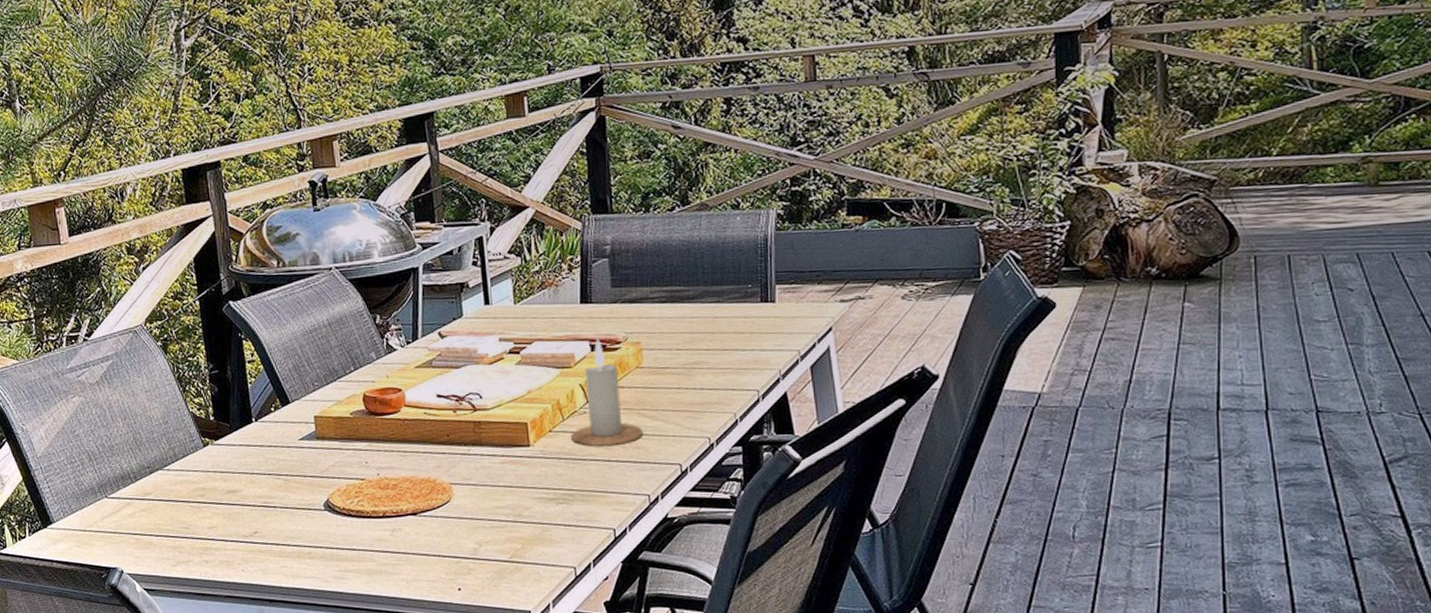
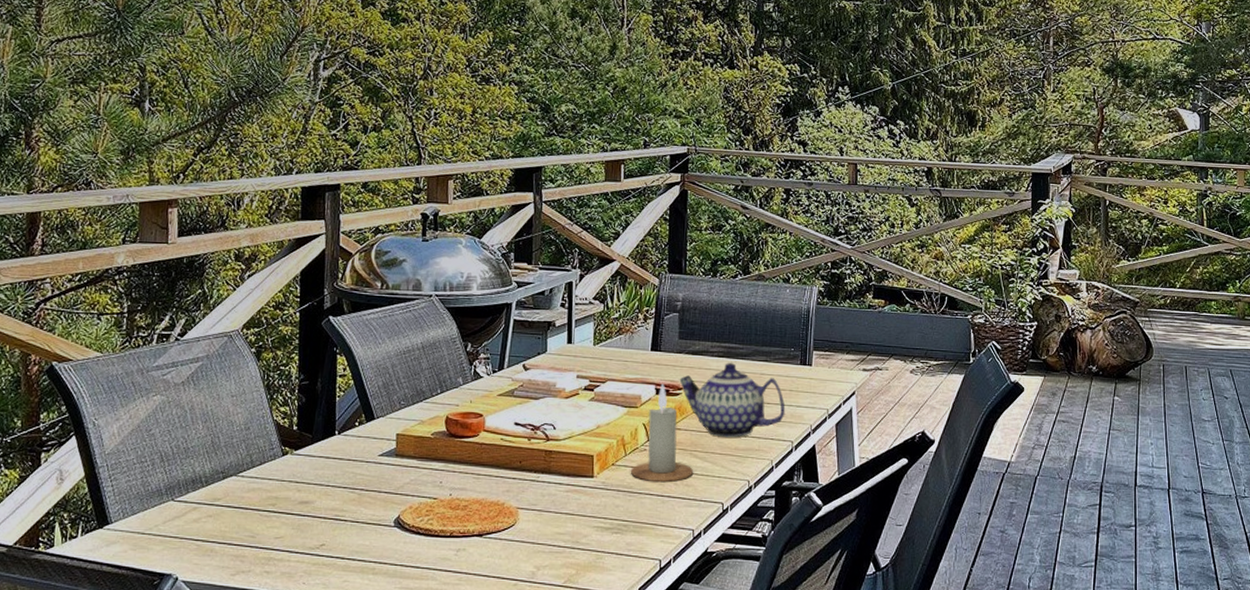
teapot: none [616,308,747,392] -> present [679,363,786,437]

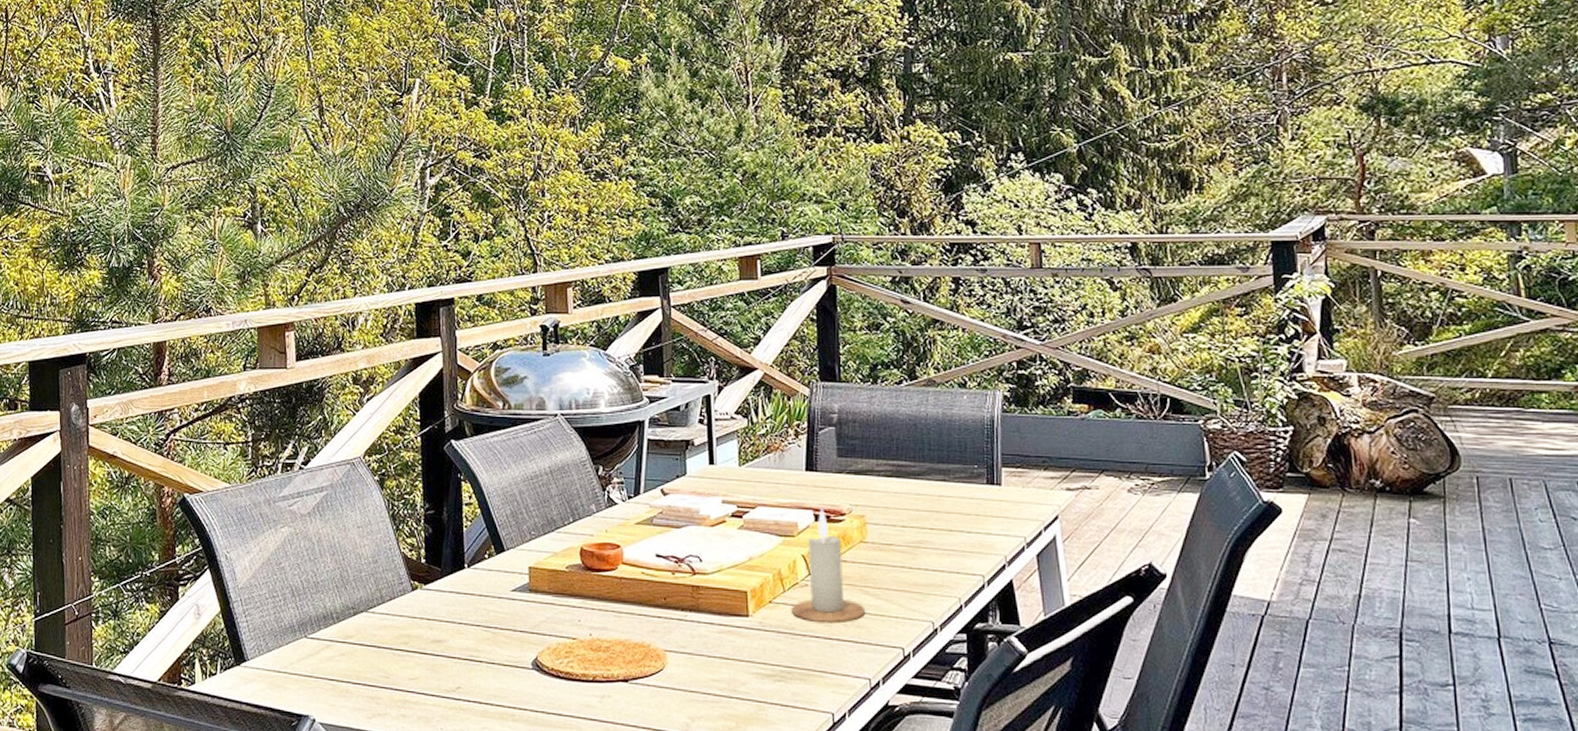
teapot: present [679,363,786,437] -> none [841,483,972,571]

